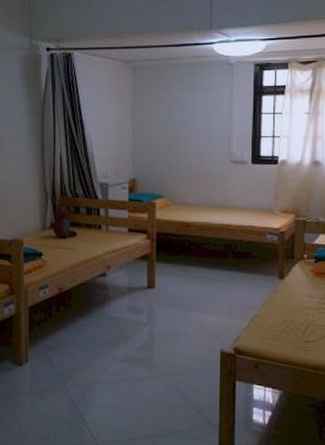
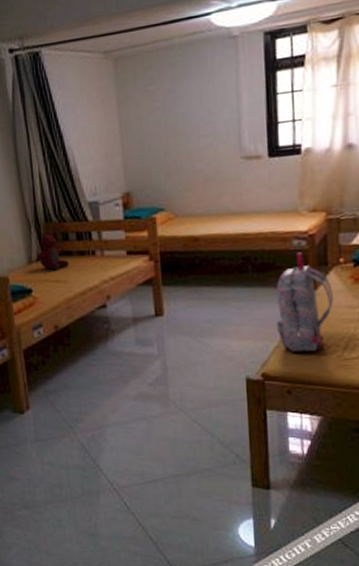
backpack: none [249,245,297,332] -> present [276,252,333,352]

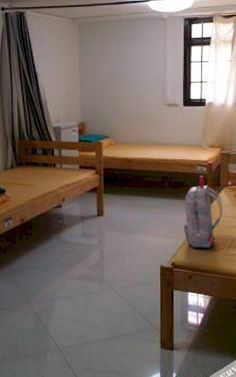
teddy bear: present [37,231,69,271] -> none [12,146,36,177]

